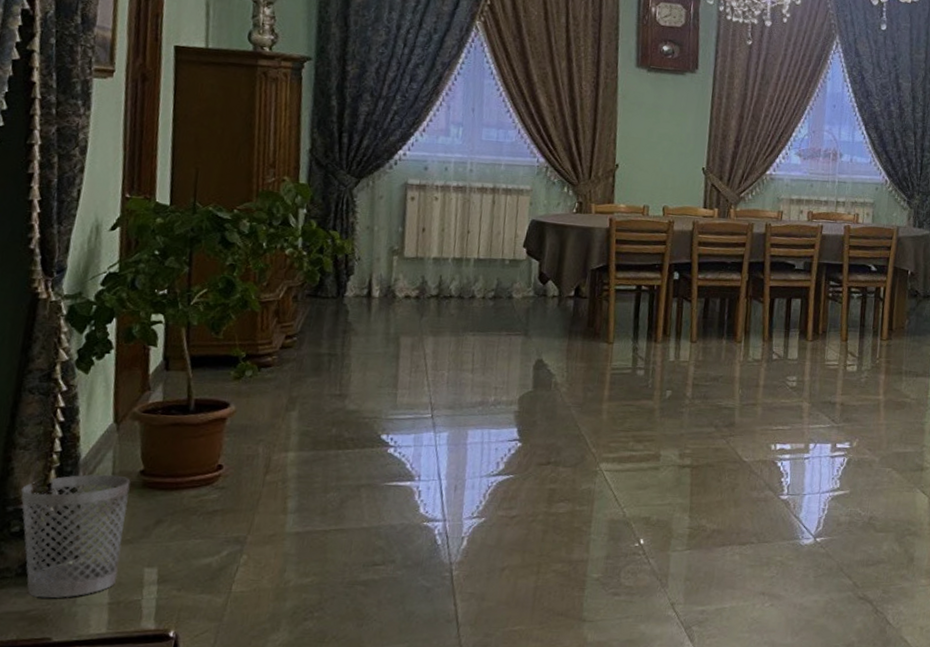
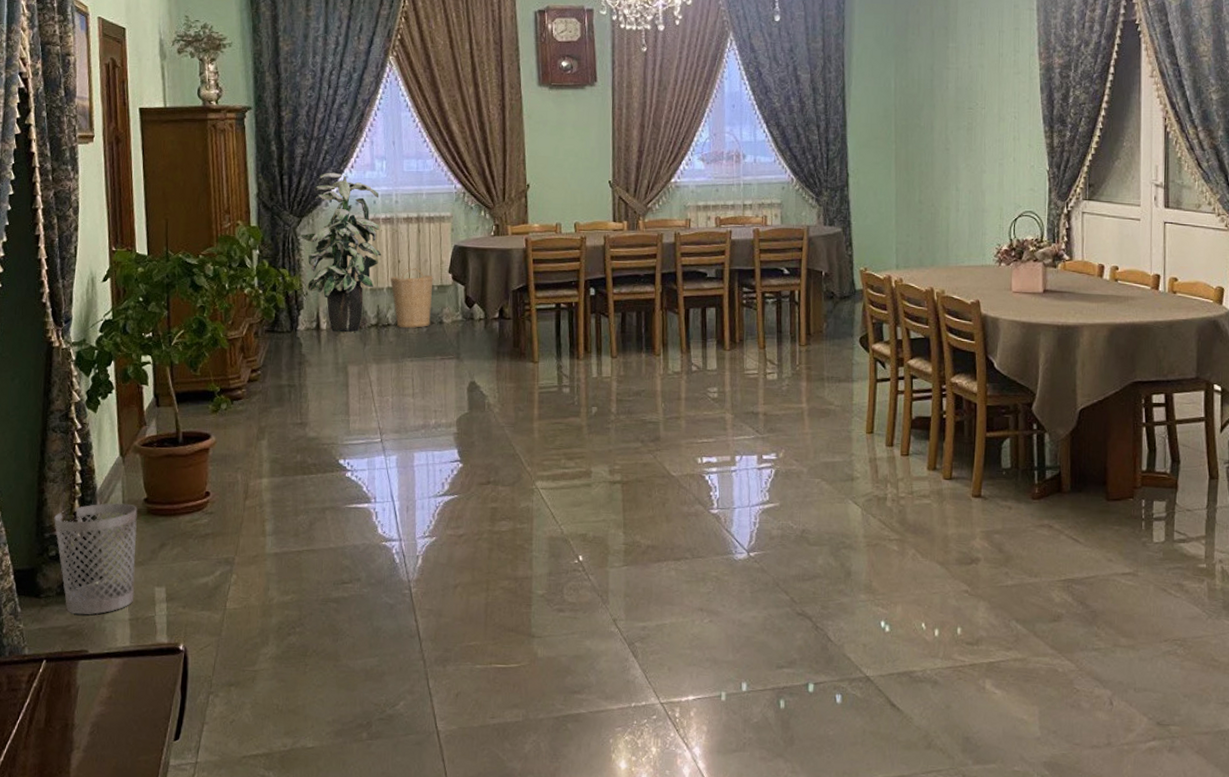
indoor plant: none [356,134,452,302] -> present [299,172,382,333]
basket: none [456,238,506,302] -> present [389,267,434,329]

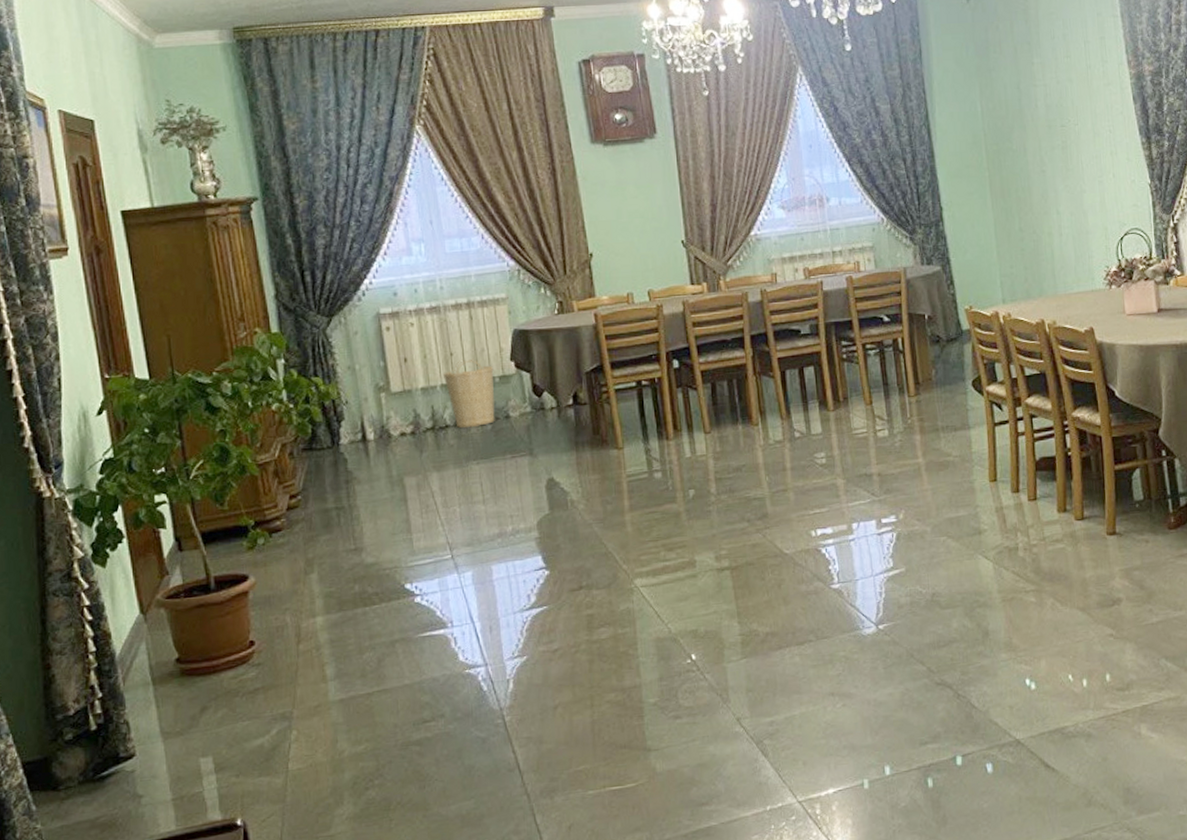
wastebasket: present [54,503,138,615] -> none [66,667,176,803]
indoor plant: present [299,172,382,333] -> none [331,262,431,442]

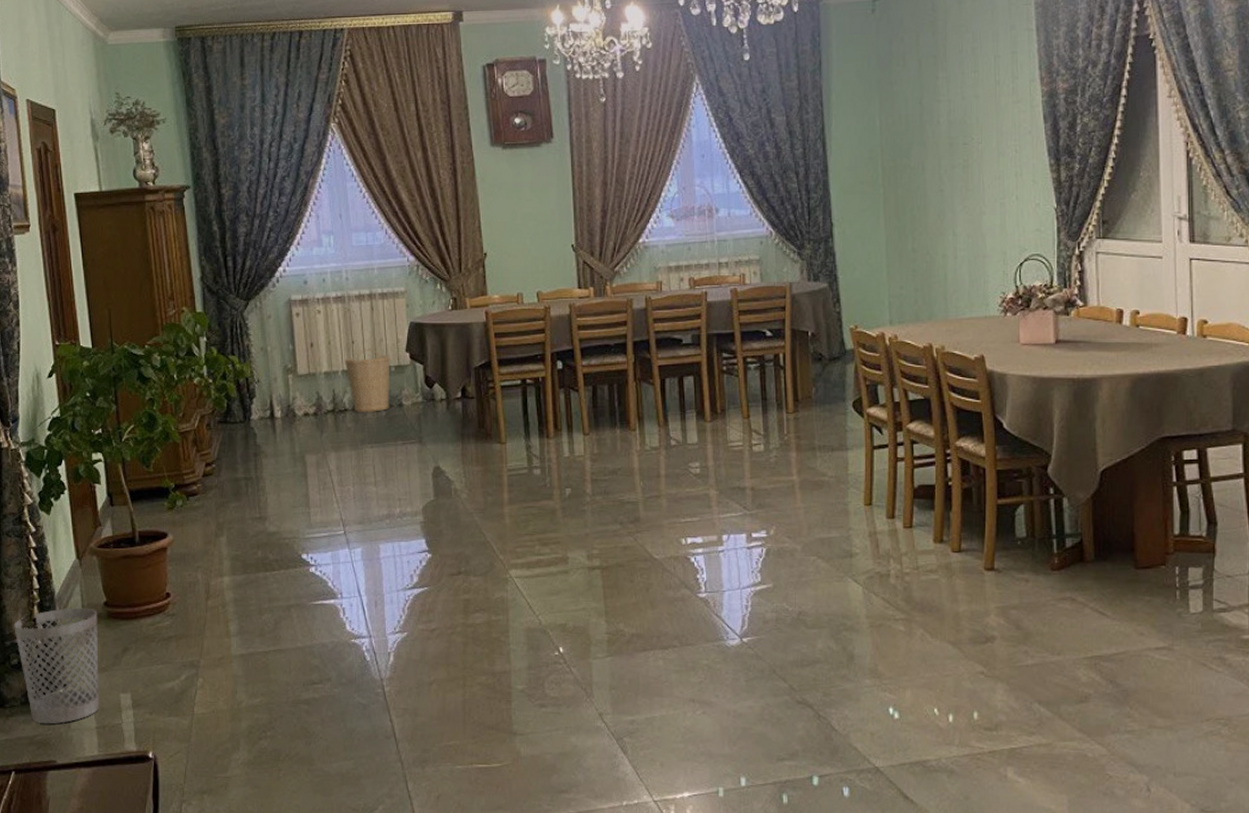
wastebasket: none [66,667,176,803] -> present [14,607,100,724]

